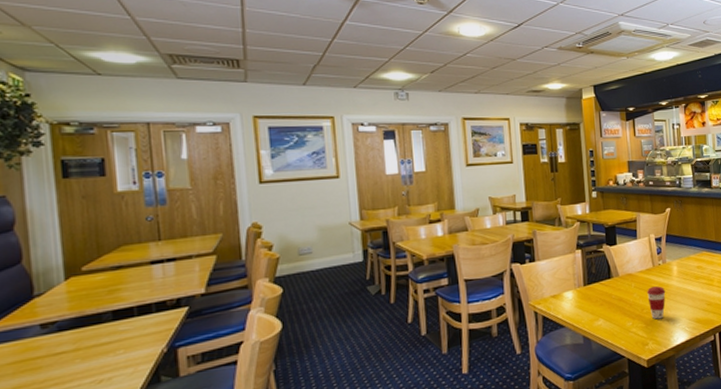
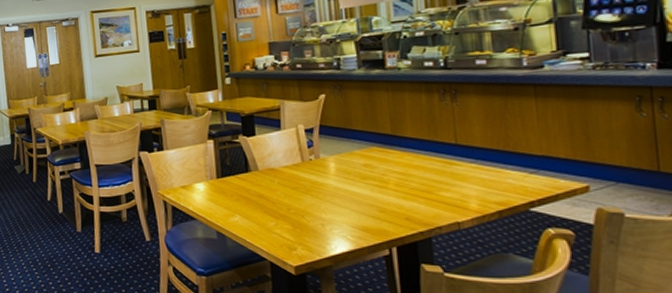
coffee cup: present [647,286,666,320] -> none [294,184,320,222]

